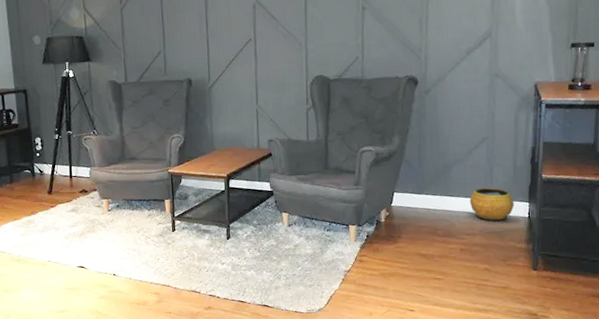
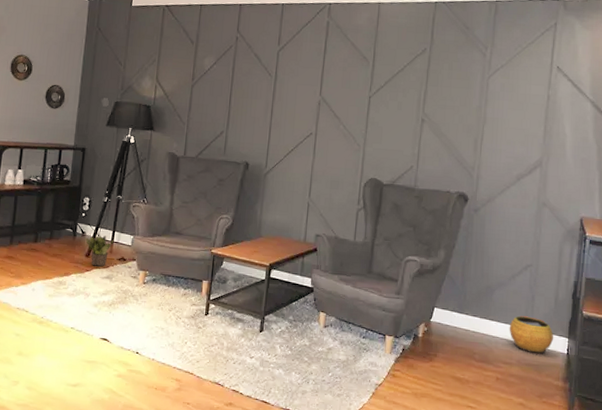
potted plant: none [44,170,73,202] -> present [85,234,114,267]

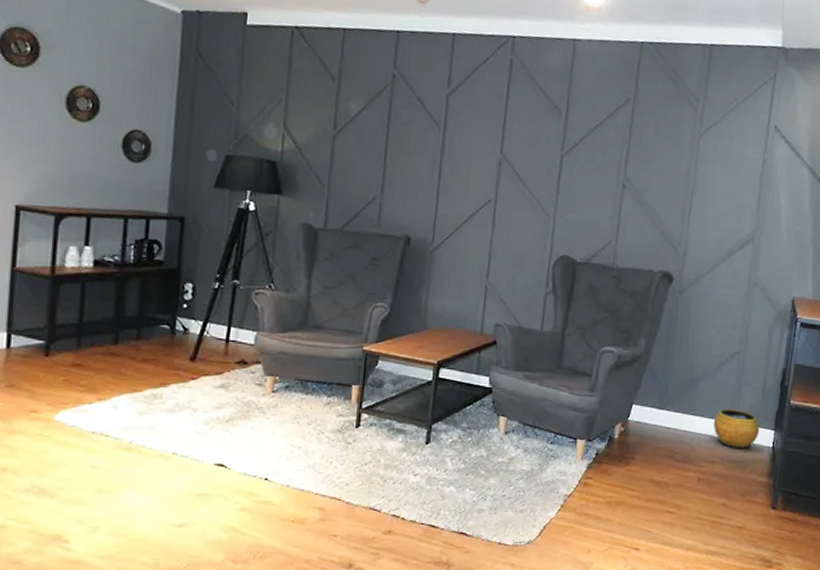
potted plant: present [85,234,114,267] -> none [189,330,230,373]

